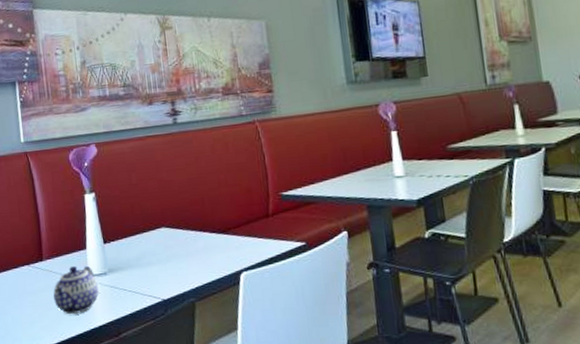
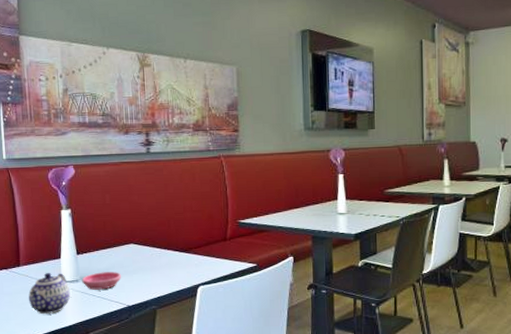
saucer: none [110,261,155,283] -> present [82,272,122,290]

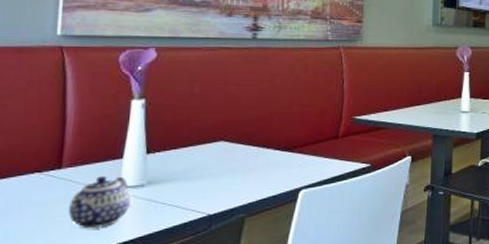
saucer: present [82,272,122,290] -> none [149,174,205,197]

